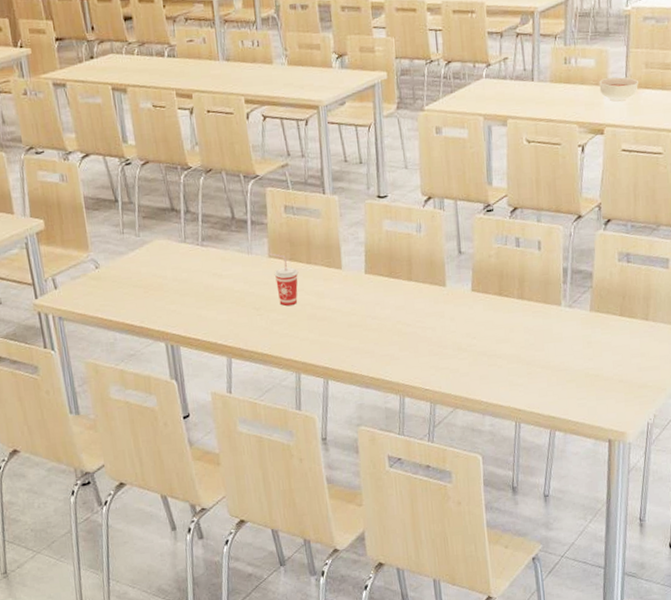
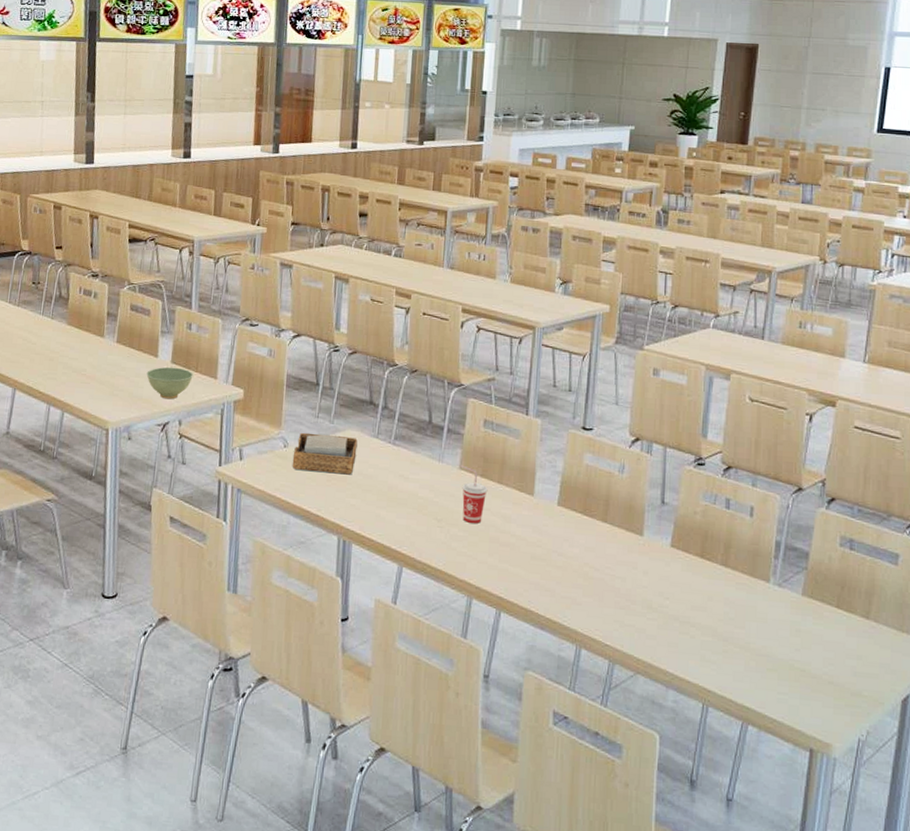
napkin holder: none [106,246,168,288] -> present [292,432,358,475]
bowl: present [599,77,639,103] -> none [835,349,880,377]

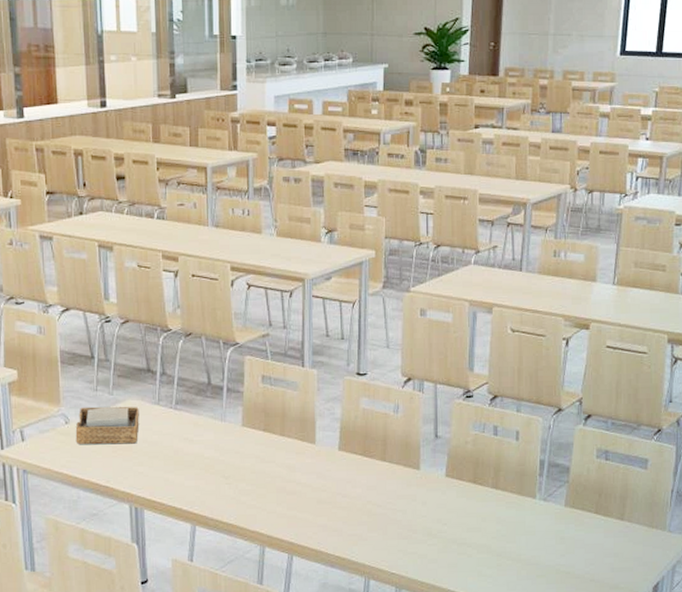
beverage cup: present [459,465,488,523] -> none [242,422,271,476]

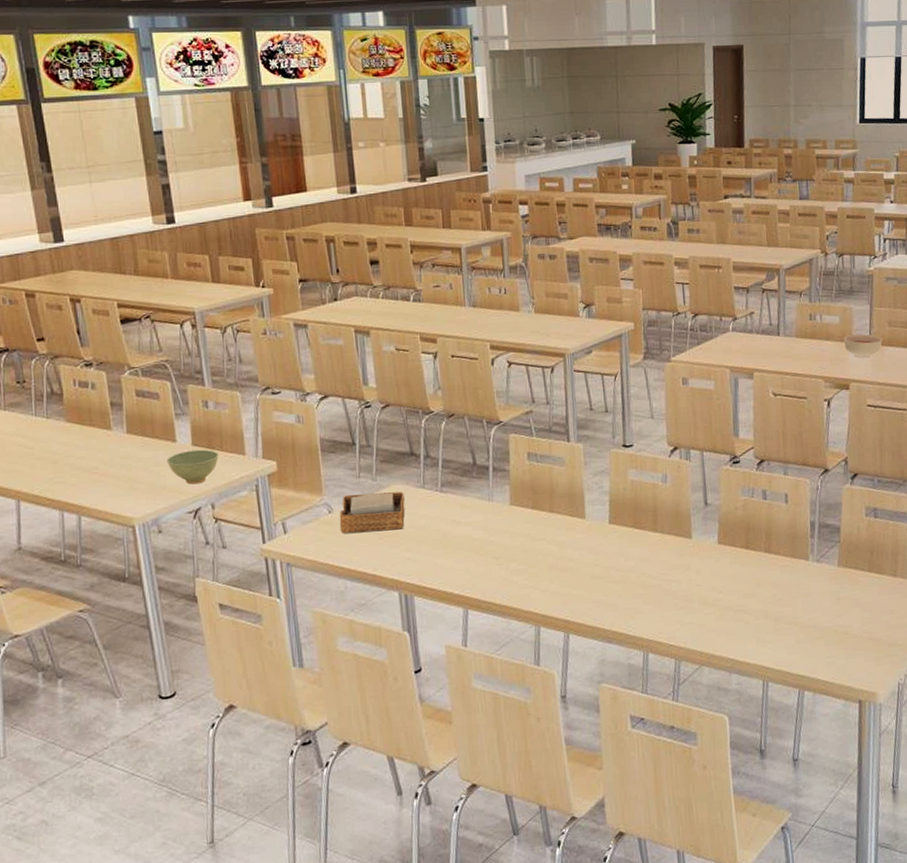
bowl: none [587,274,628,299] -> present [844,334,883,359]

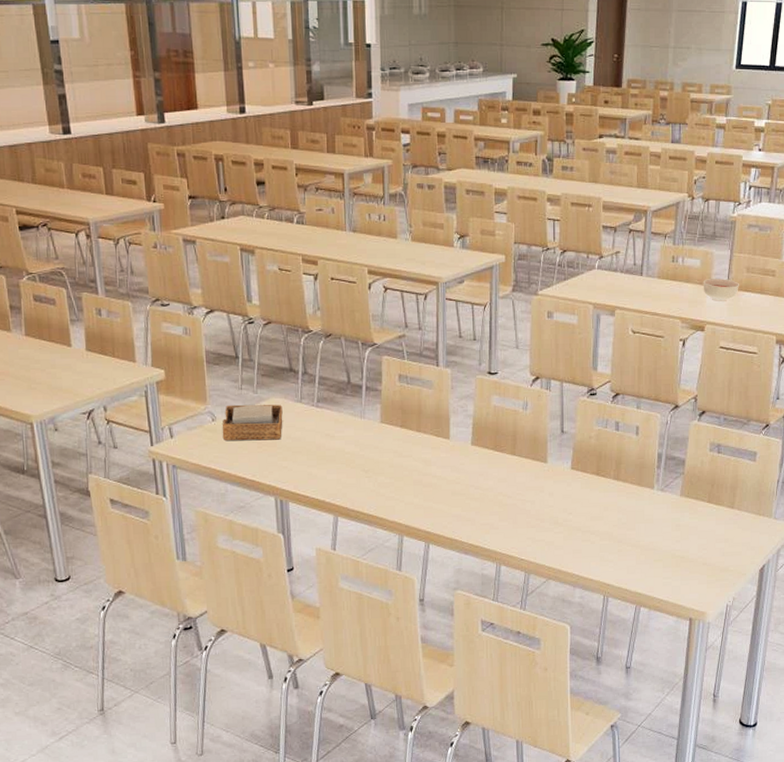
bowl: present [166,449,219,485] -> none [62,354,111,387]

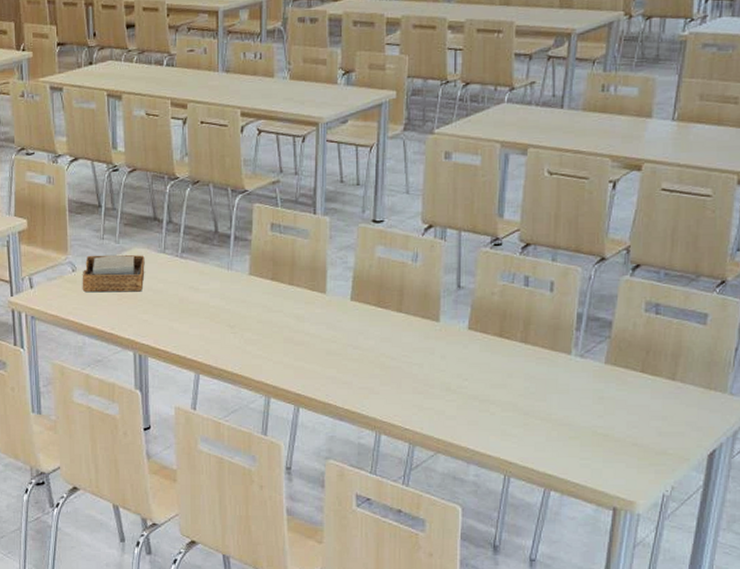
bowl: present [703,279,740,302] -> none [641,109,691,137]

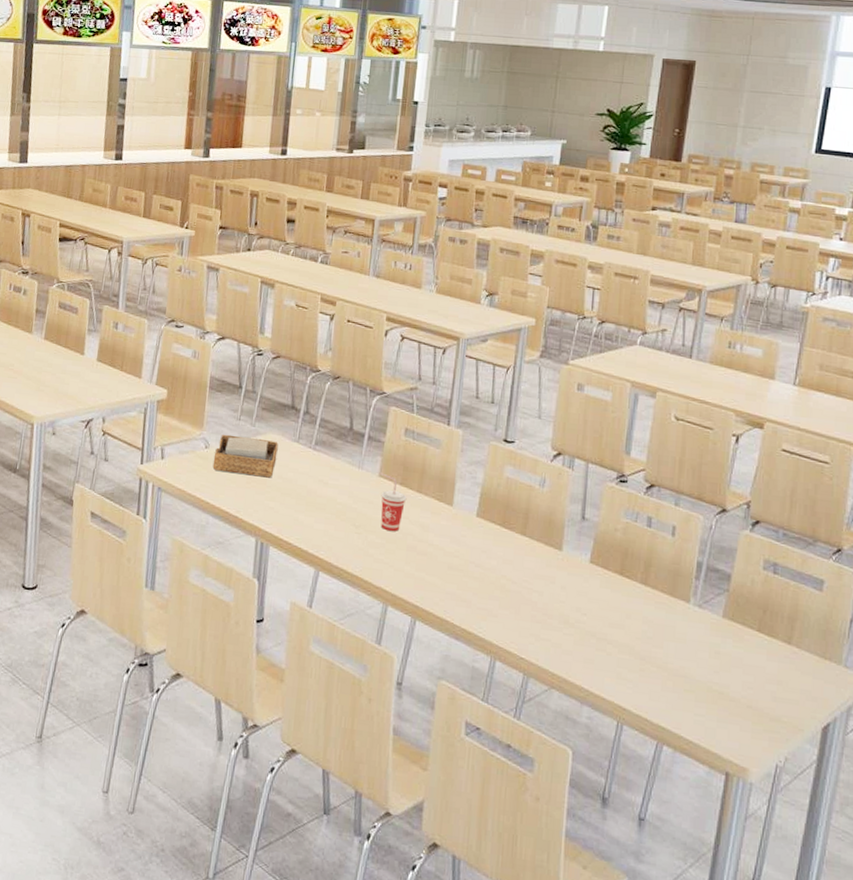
beverage cup: none [249,271,279,326] -> present [379,472,407,531]

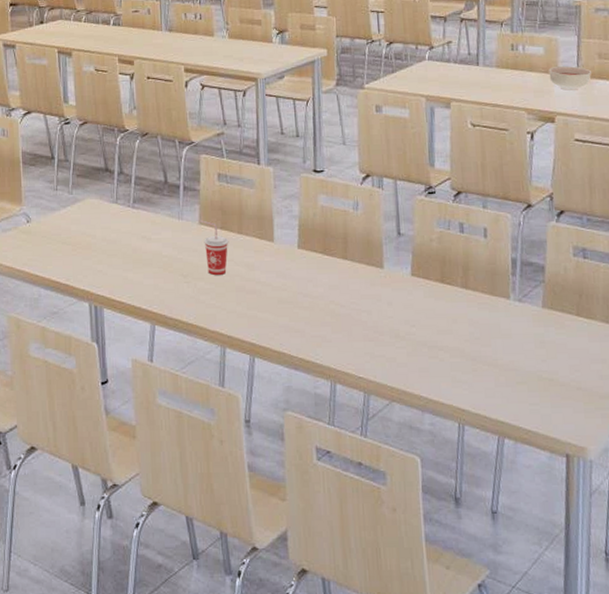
napkin holder: present [212,434,278,478] -> none [36,205,98,243]
bowl: none [764,371,811,400] -> present [549,66,592,92]

